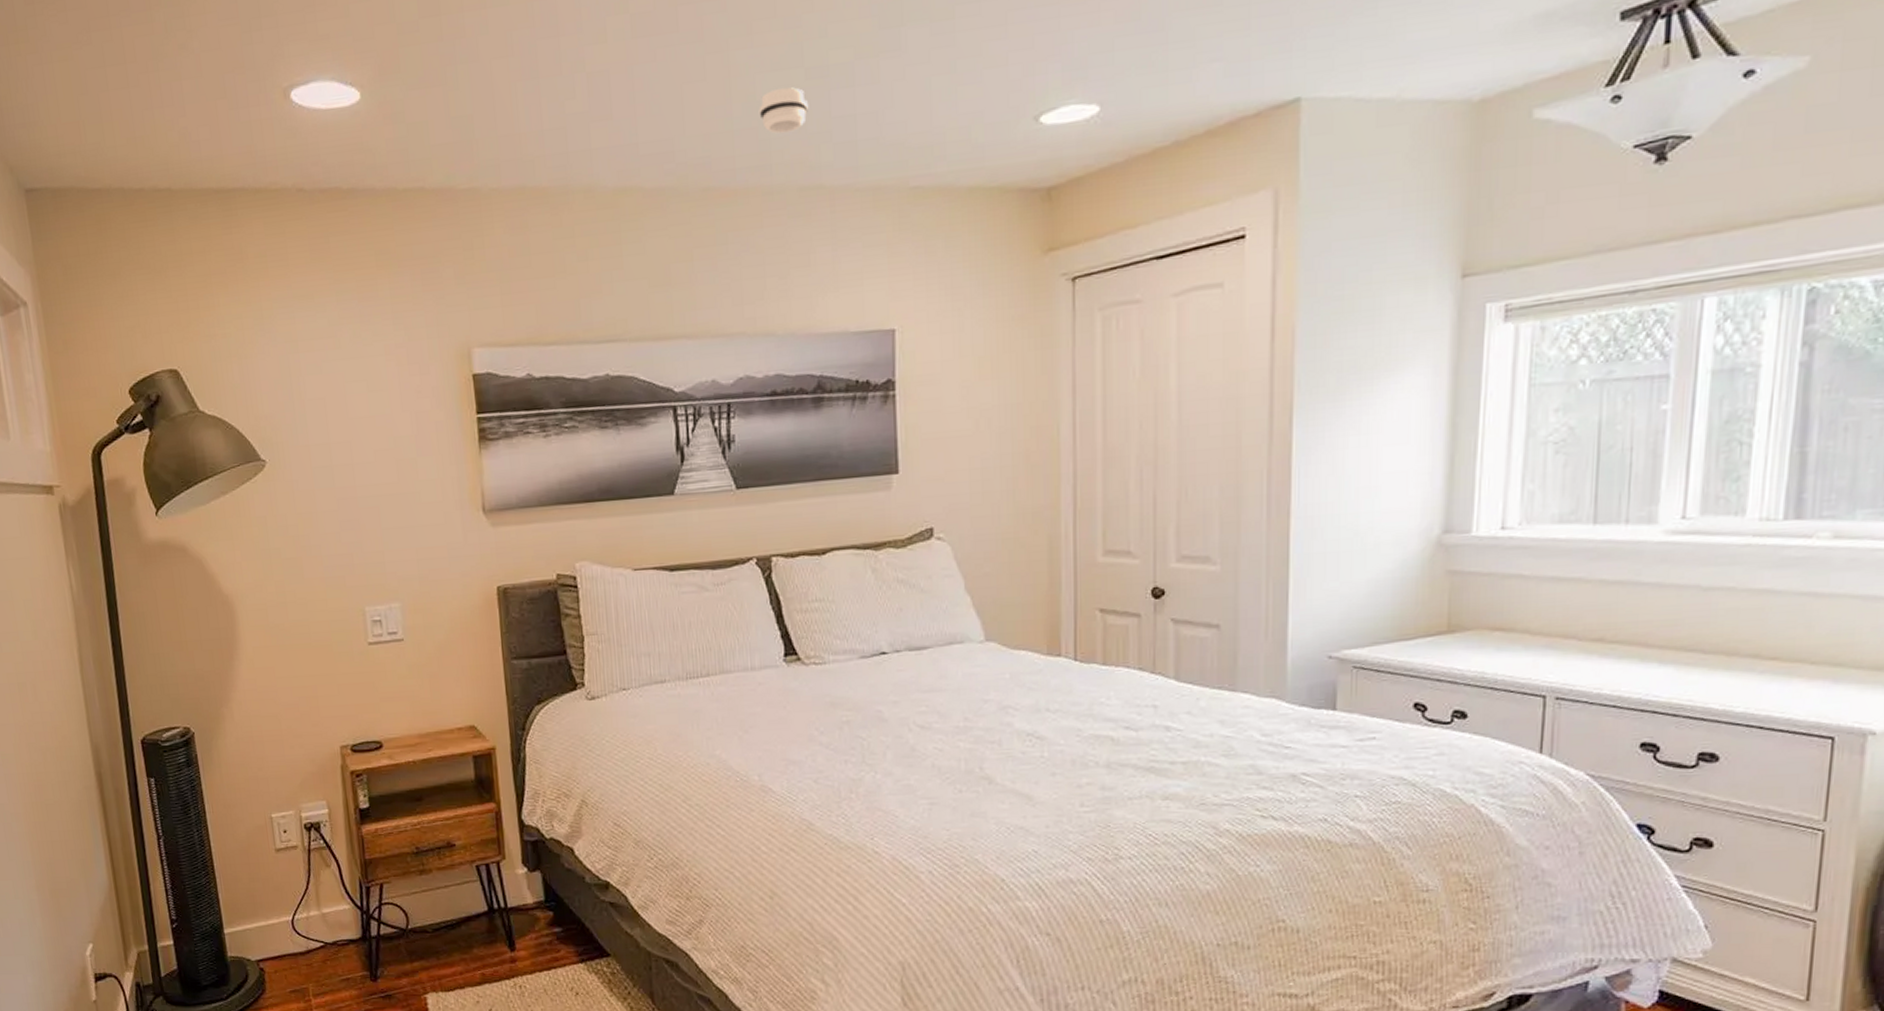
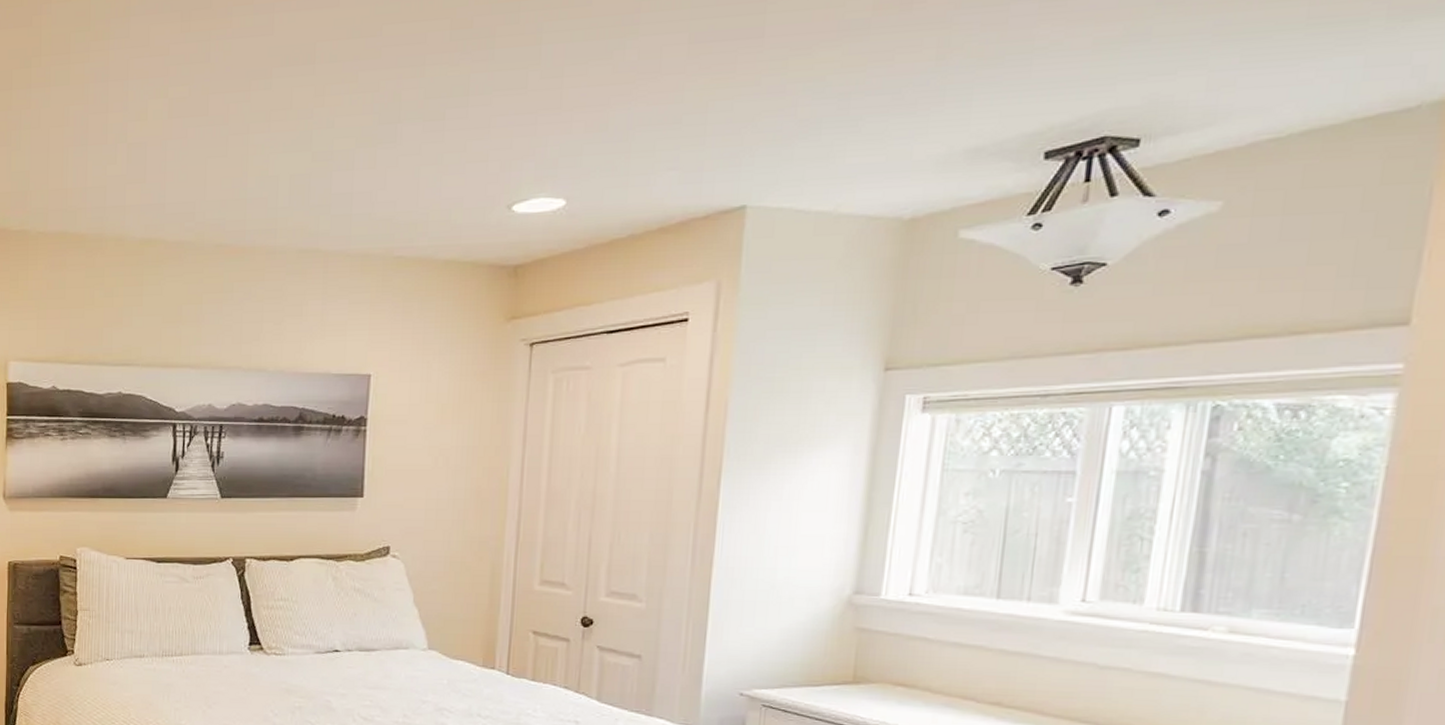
smoke detector: present [758,87,809,134] -> none [269,167,313,204]

